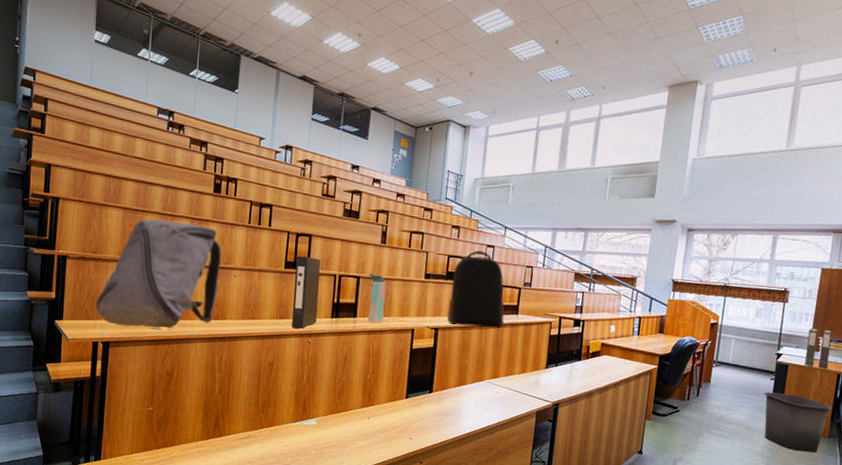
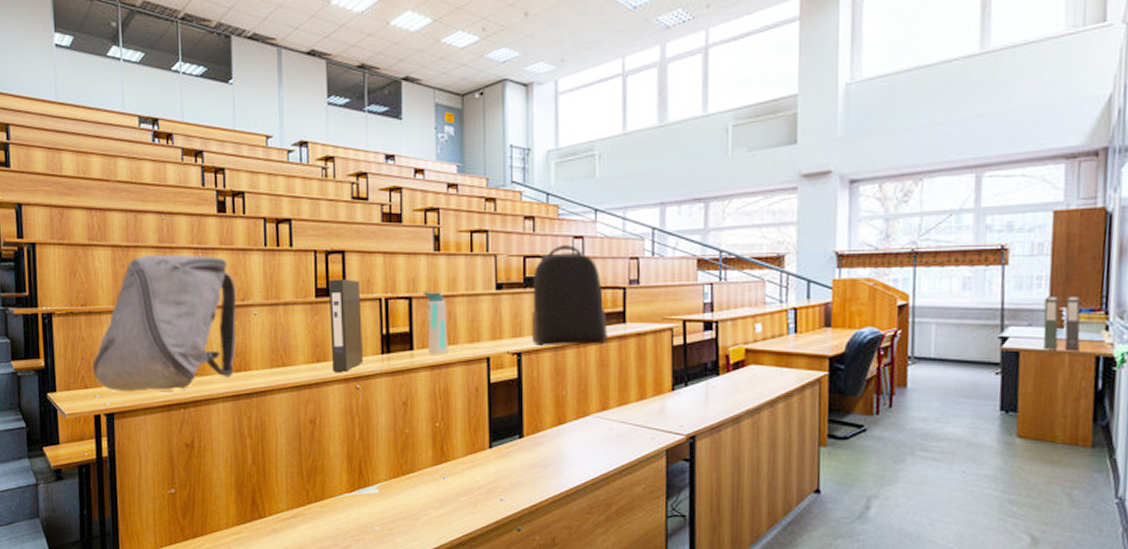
waste bin: present [764,391,832,453] -> none [987,392,1092,470]

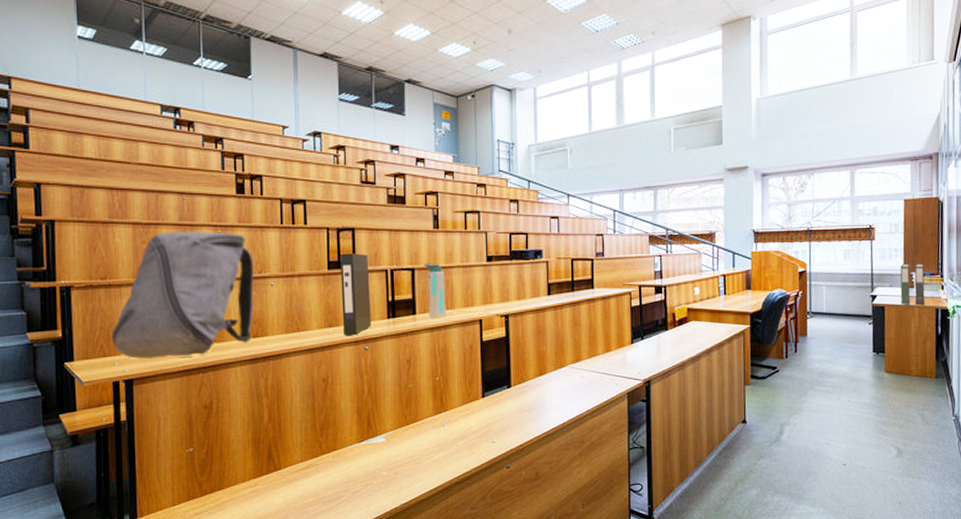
backpack: present [532,245,609,347] -> none [517,224,580,310]

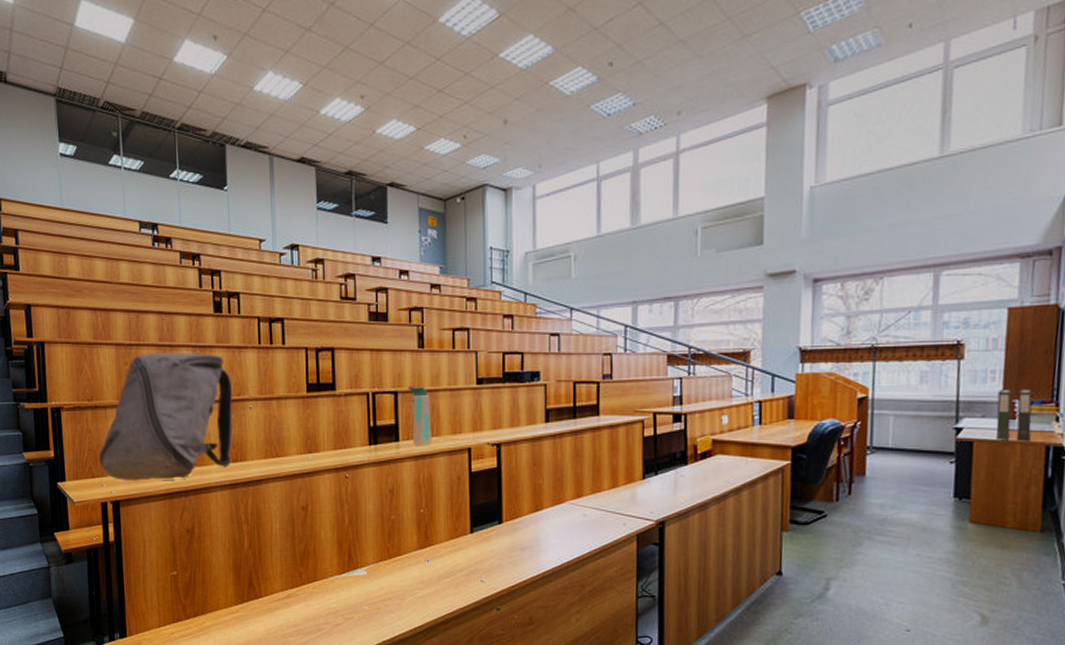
binder: present [339,253,371,335] -> none [318,375,352,462]

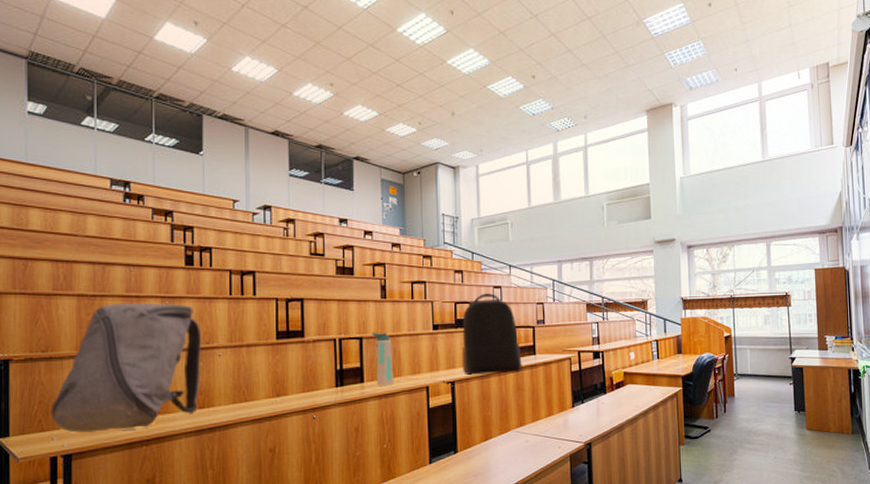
backpack: none [511,342,583,438] -> present [463,293,523,376]
binder: present [995,388,1033,442] -> none [815,327,838,367]

